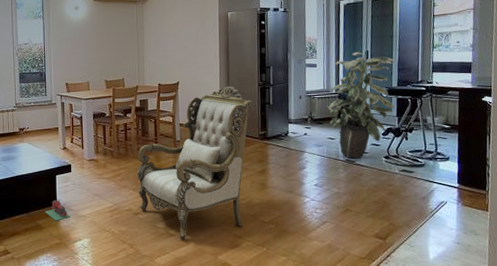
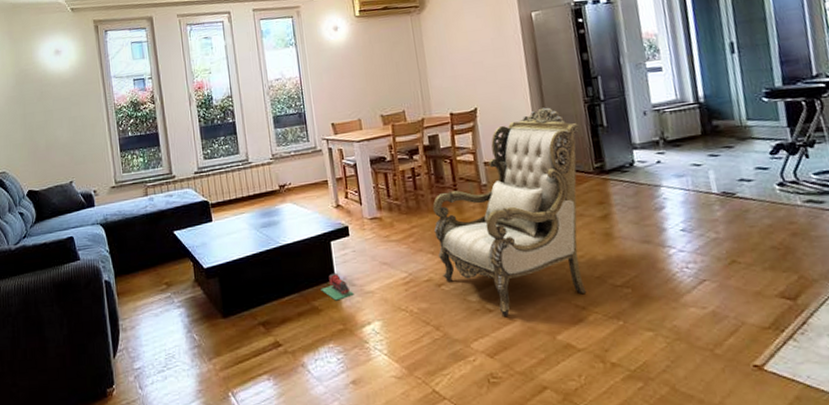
indoor plant: present [326,51,394,159] -> none [683,44,783,191]

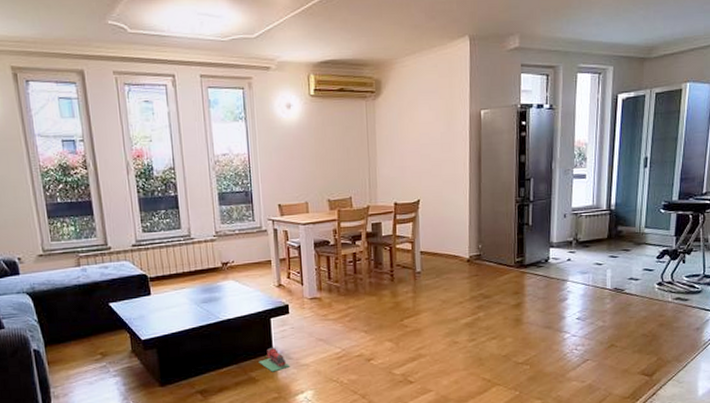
armchair: present [432,107,587,316] -> none [369,204,509,387]

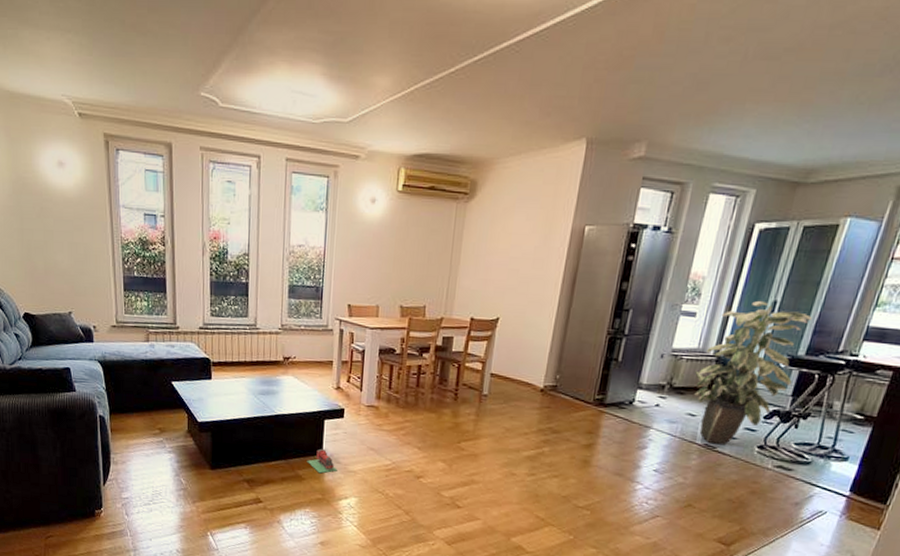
indoor plant: none [595,158,677,287] -> present [694,300,812,446]

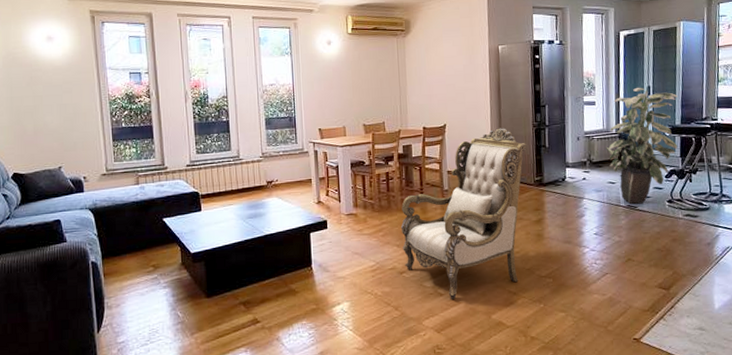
toy train: present [307,448,337,474] -> none [298,260,328,284]
armchair: none [424,330,595,514] -> present [401,128,528,299]

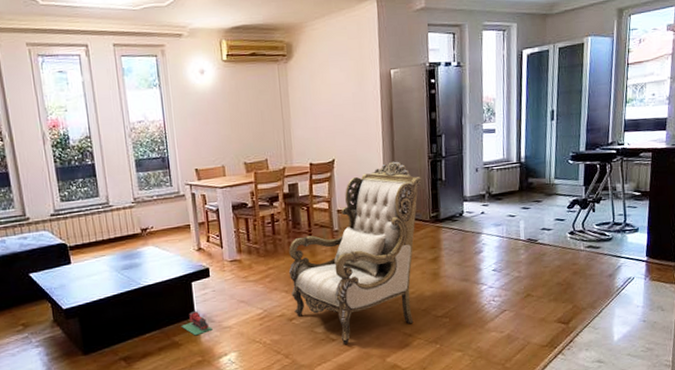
toy train: none [298,260,328,284] -> present [181,310,213,336]
indoor plant: present [606,87,678,205] -> none [506,111,583,238]

